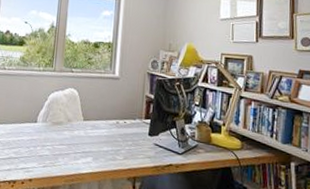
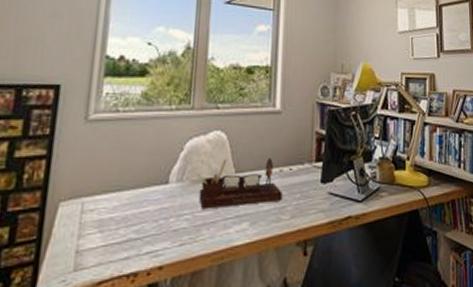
desk organizer: none [55,110,118,146] -> present [195,158,283,210]

